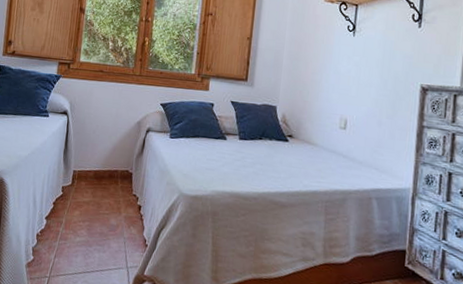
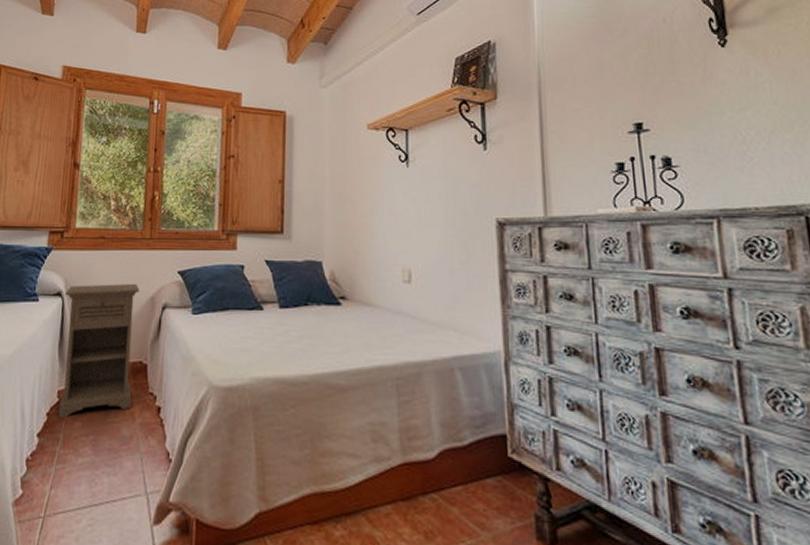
nightstand: none [62,107,130,207] -> present [58,283,140,418]

